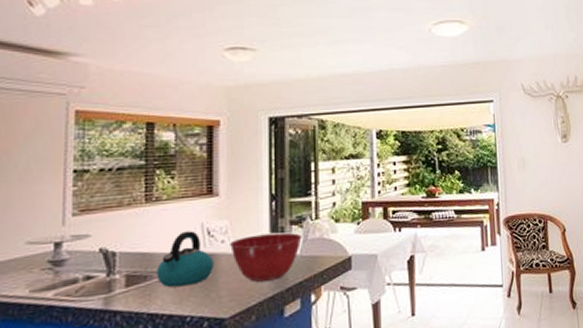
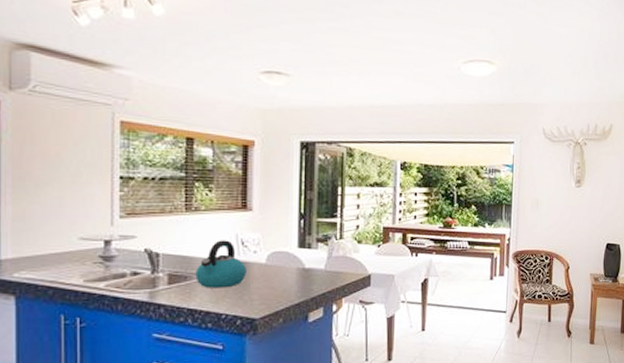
mixing bowl: present [230,232,302,282] -> none [262,248,327,290]

